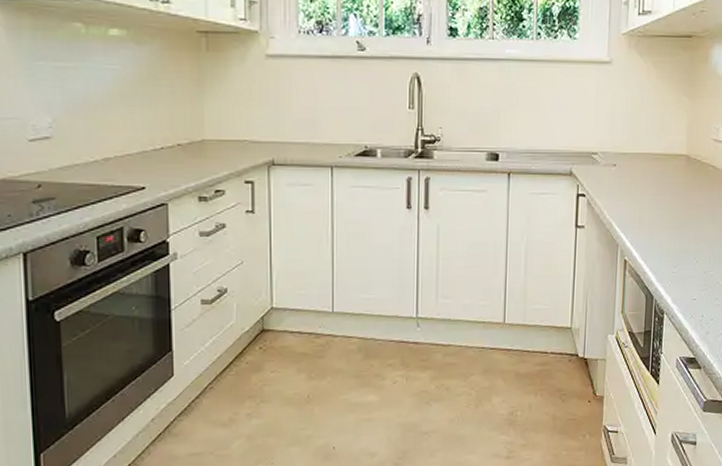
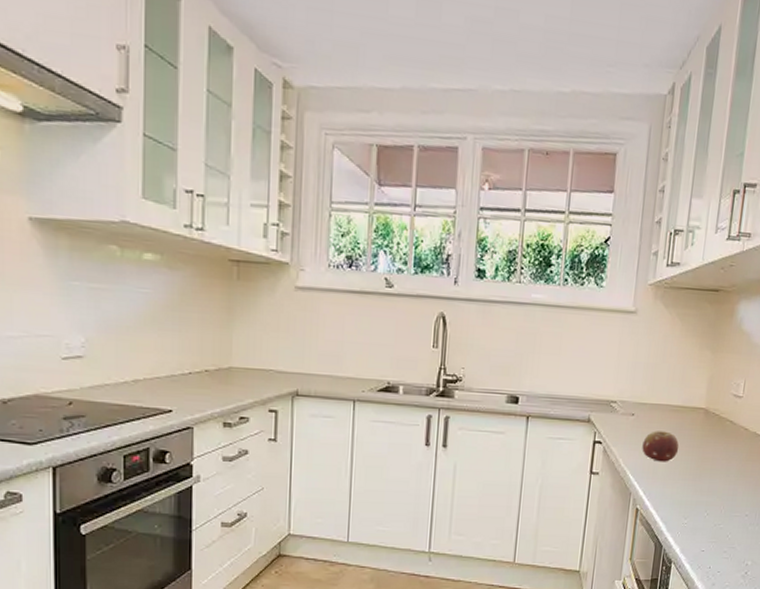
fruit: none [626,180,663,211] -> present [642,431,679,462]

